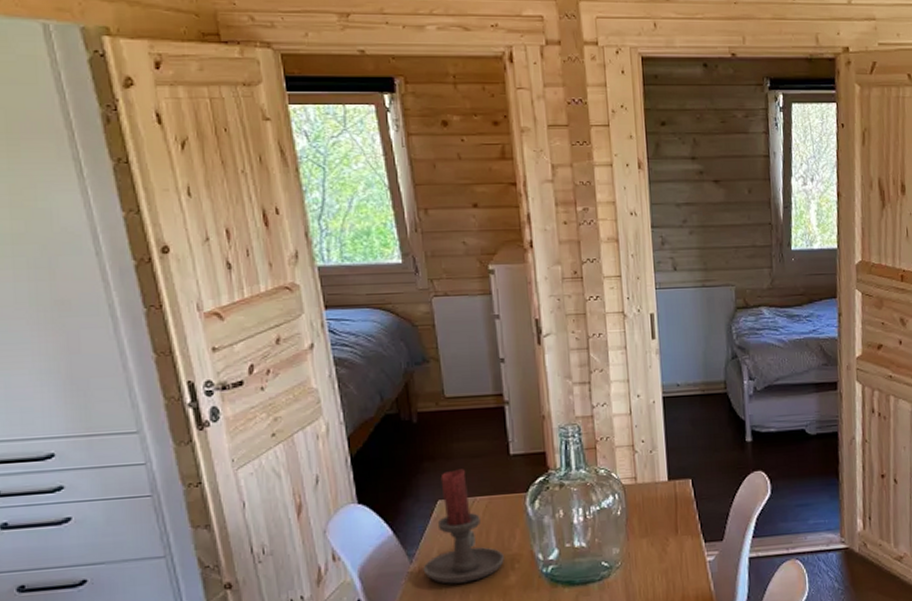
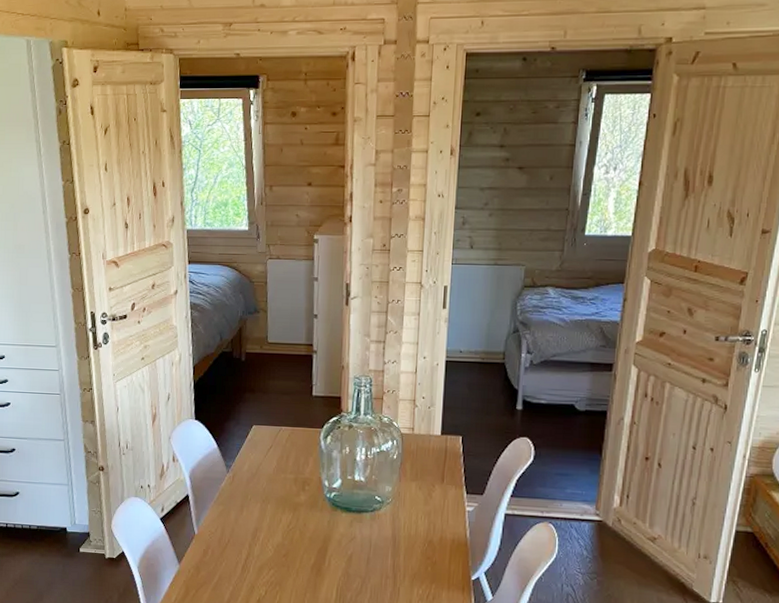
candle holder: present [423,469,504,584] -> none [236,402,298,495]

